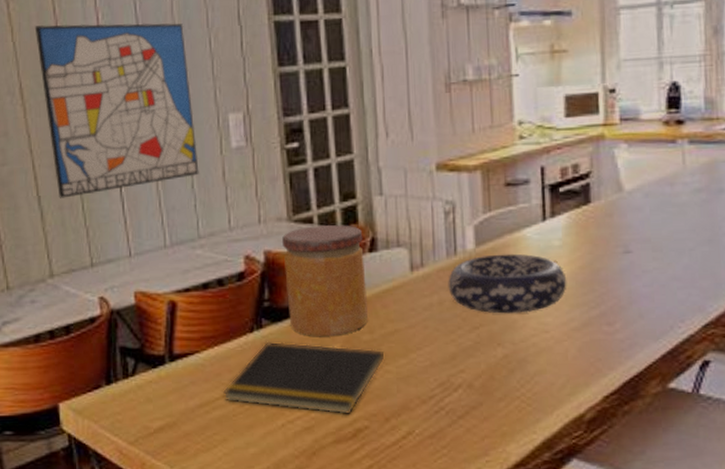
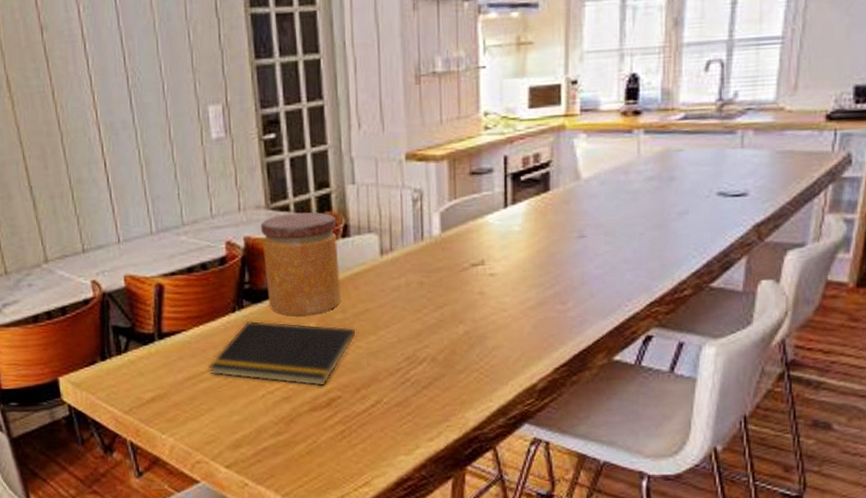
wall art: present [34,23,199,198] -> none [18,15,182,188]
decorative bowl: present [448,253,567,314] -> none [415,238,525,294]

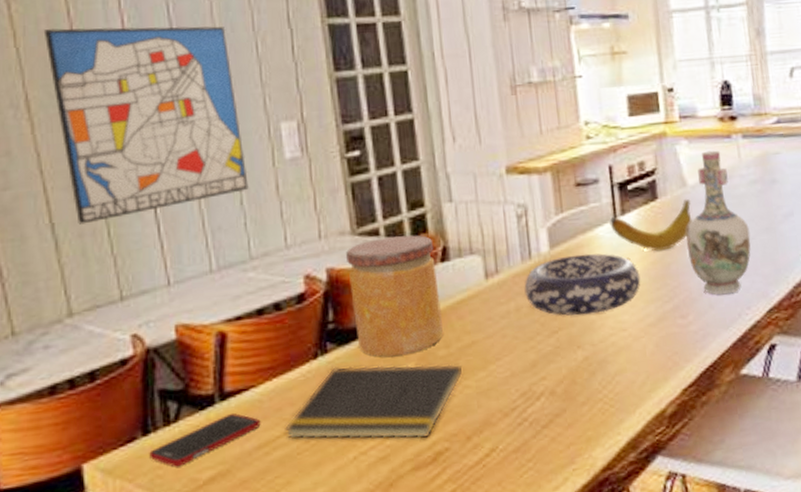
wall art: none [18,15,182,188] -> present [43,26,249,225]
cell phone: none [106,350,190,387] -> present [149,413,261,467]
decorative bowl: none [415,238,525,294] -> present [524,253,641,316]
fruit: none [500,191,582,241] -> present [609,198,692,251]
vase: none [573,145,640,286] -> present [685,150,751,295]

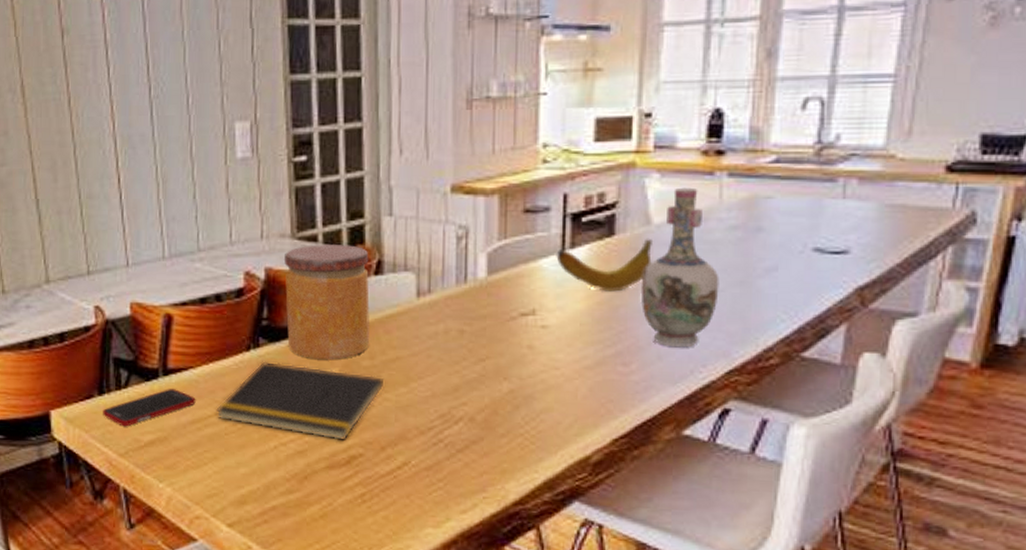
wall art: present [43,26,249,225] -> none [38,20,202,203]
decorative bowl: present [524,253,641,316] -> none [455,284,583,348]

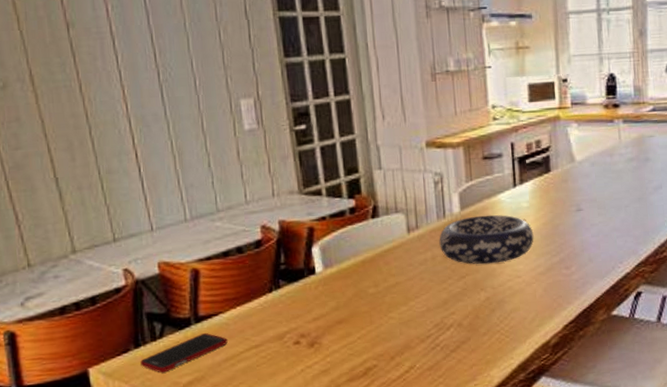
notepad: present [216,361,385,442] -> none [247,299,389,358]
jar: present [283,245,370,359] -> none [294,195,374,293]
decorative bowl: none [455,284,583,348] -> present [439,215,534,265]
fruit: present [556,238,652,292] -> none [510,172,578,215]
vase: present [640,187,719,348] -> none [572,132,626,251]

